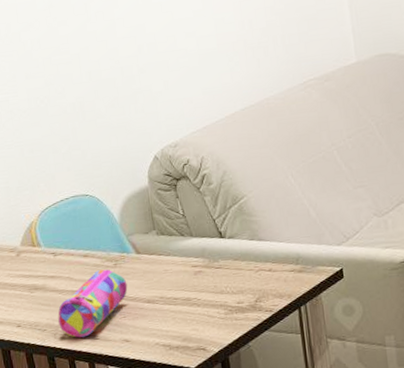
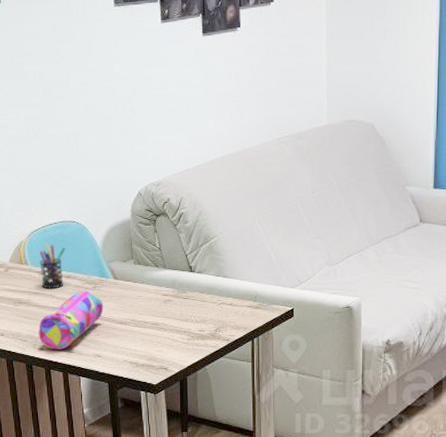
pen holder: none [52,222,82,271] -> present [39,244,66,289]

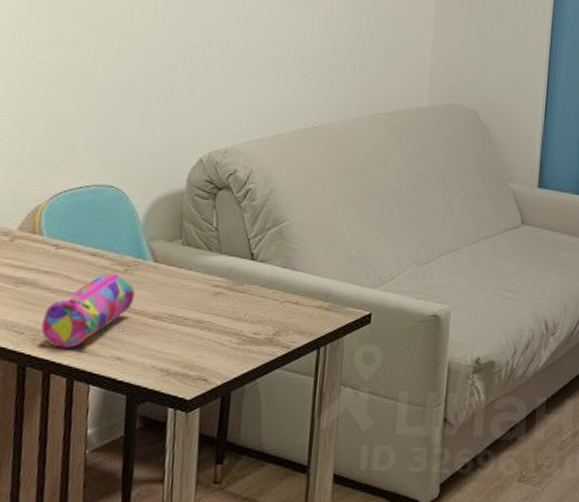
pen holder: present [39,244,66,289] -> none [57,211,97,268]

